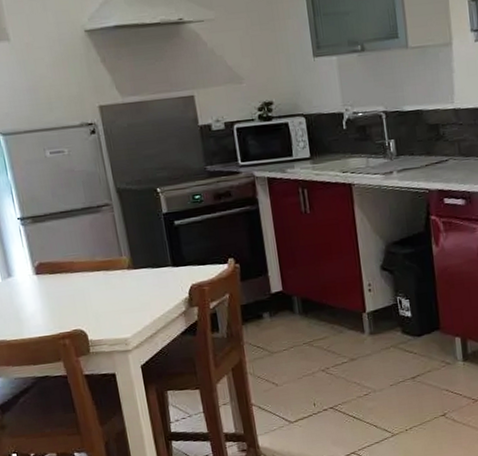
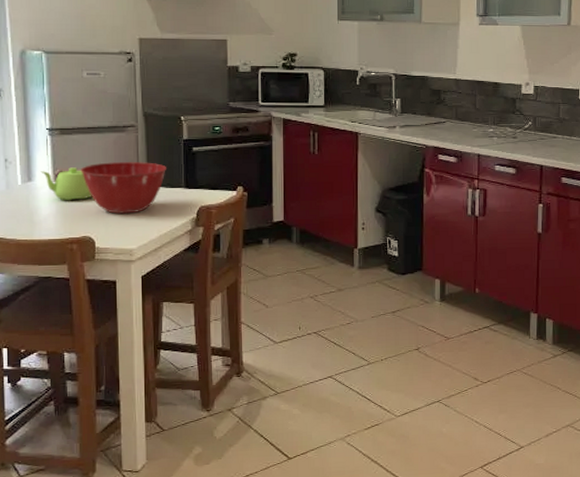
teapot: none [19,256,77,294] -> present [40,167,92,201]
mixing bowl: none [60,242,150,302] -> present [80,162,166,214]

